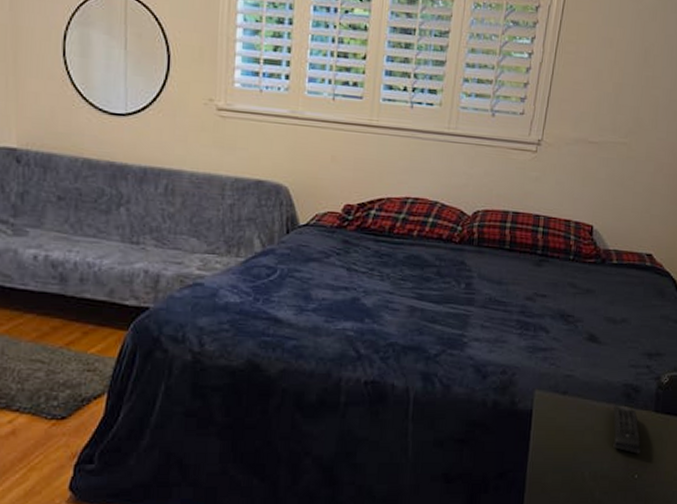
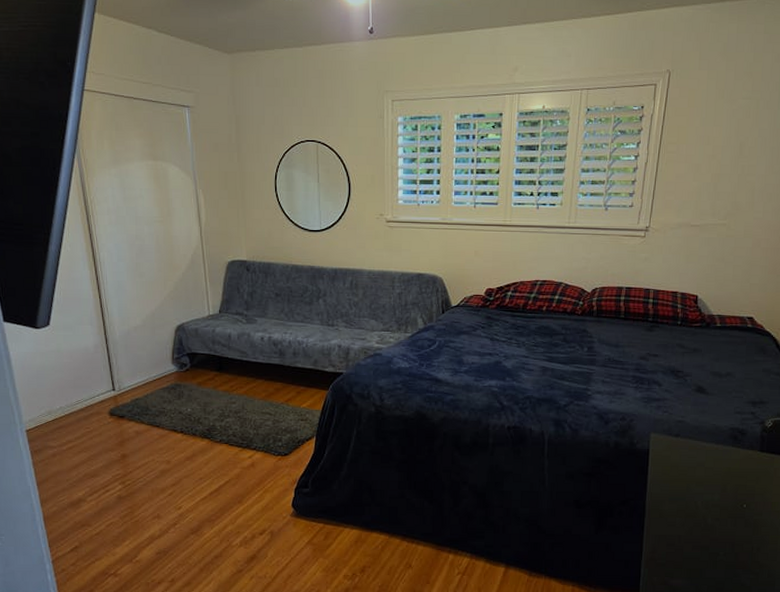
remote control: present [613,406,641,454] -> none [722,447,748,487]

